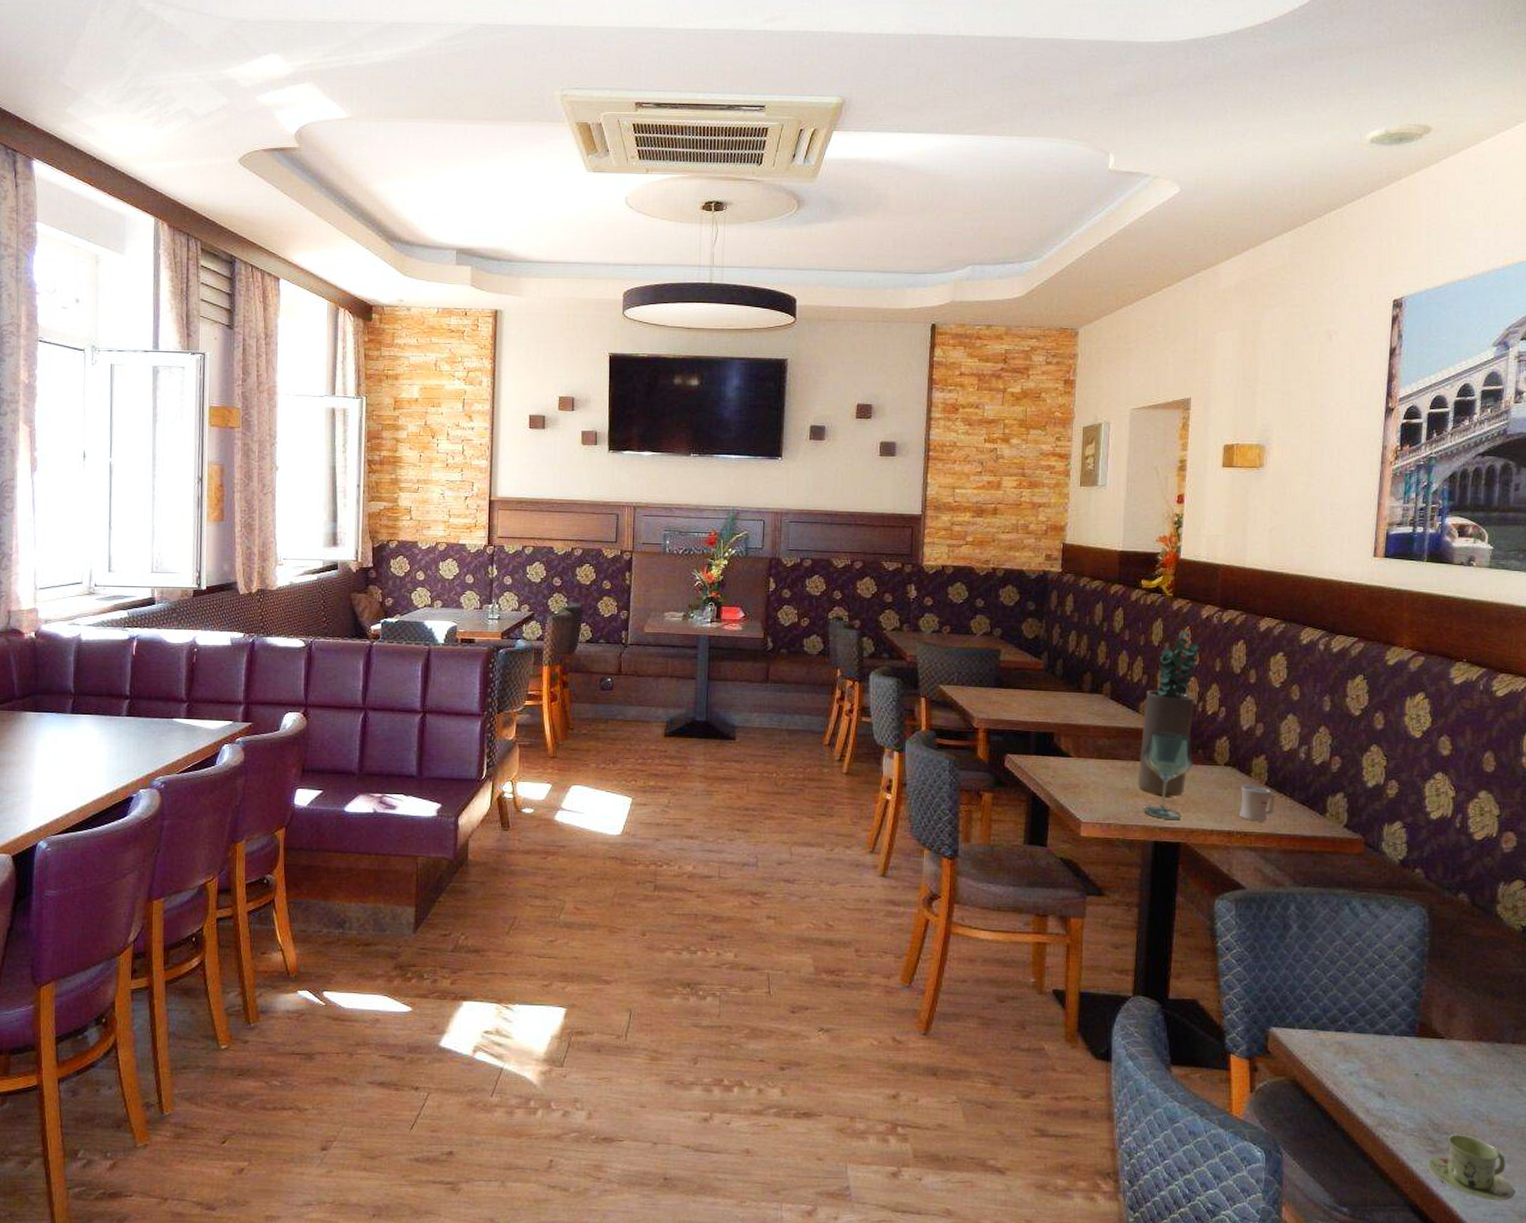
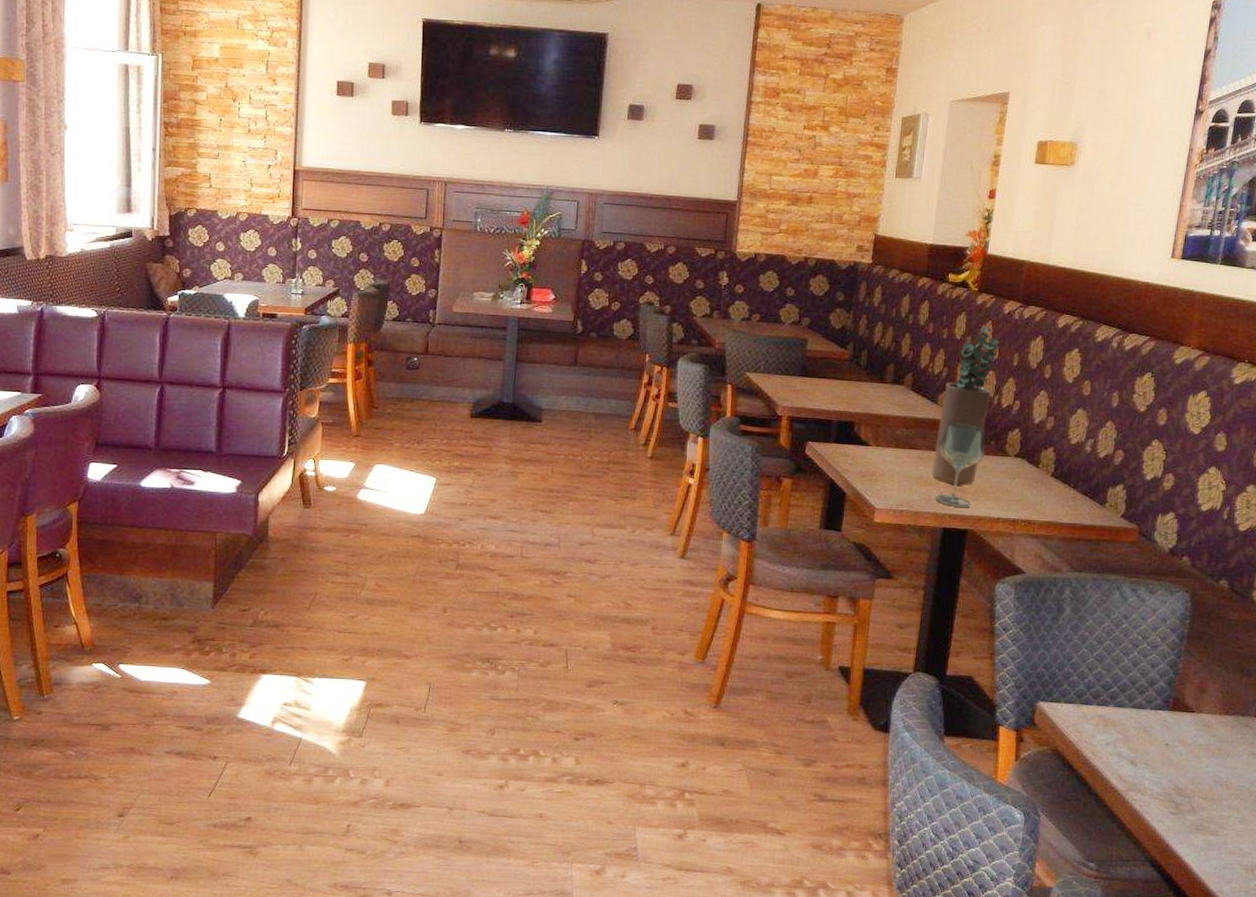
mug: present [1238,784,1275,822] -> none [1024,475,1060,511]
cup and saucer: present [1427,1134,1515,1201] -> none [1169,798,1244,856]

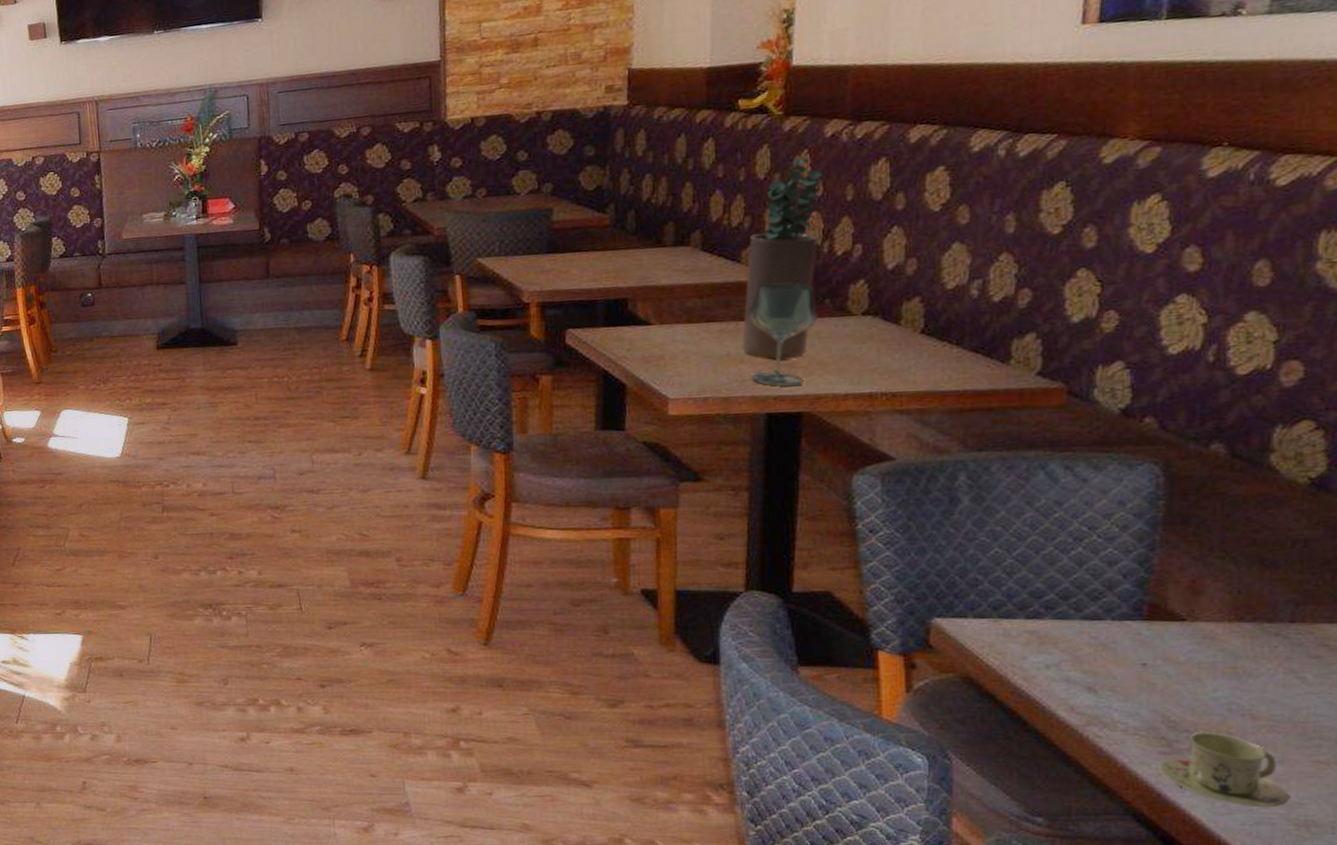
cup and saucer: none [1169,798,1244,856] -> present [1159,732,1289,808]

